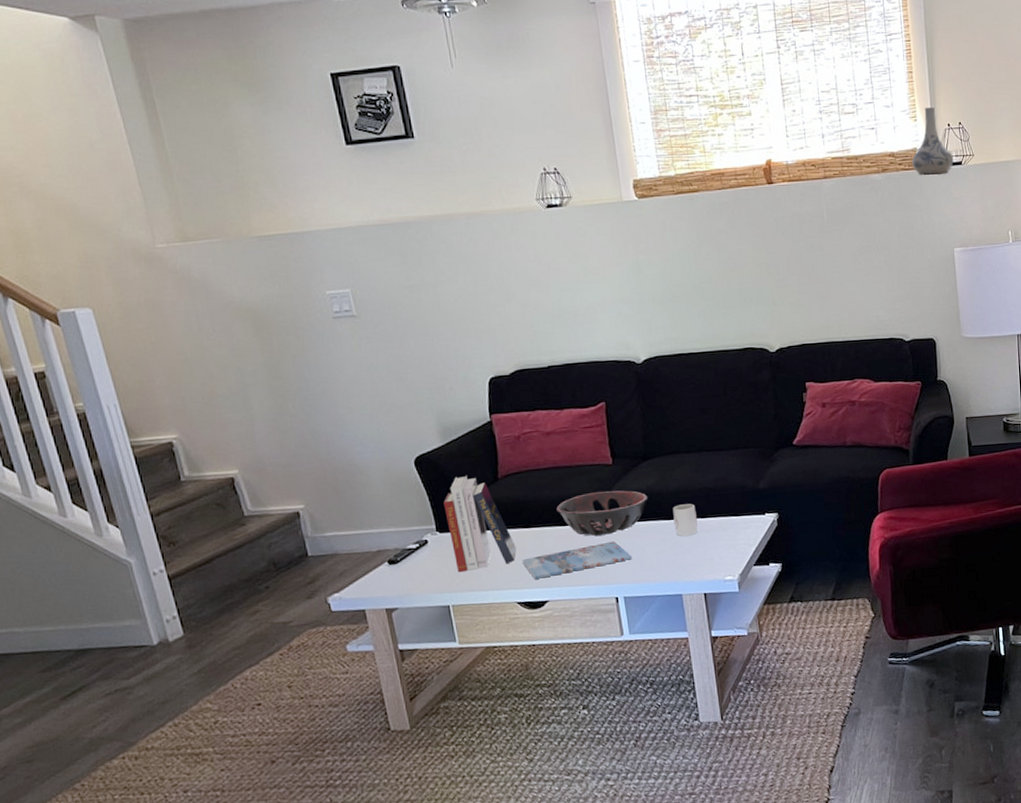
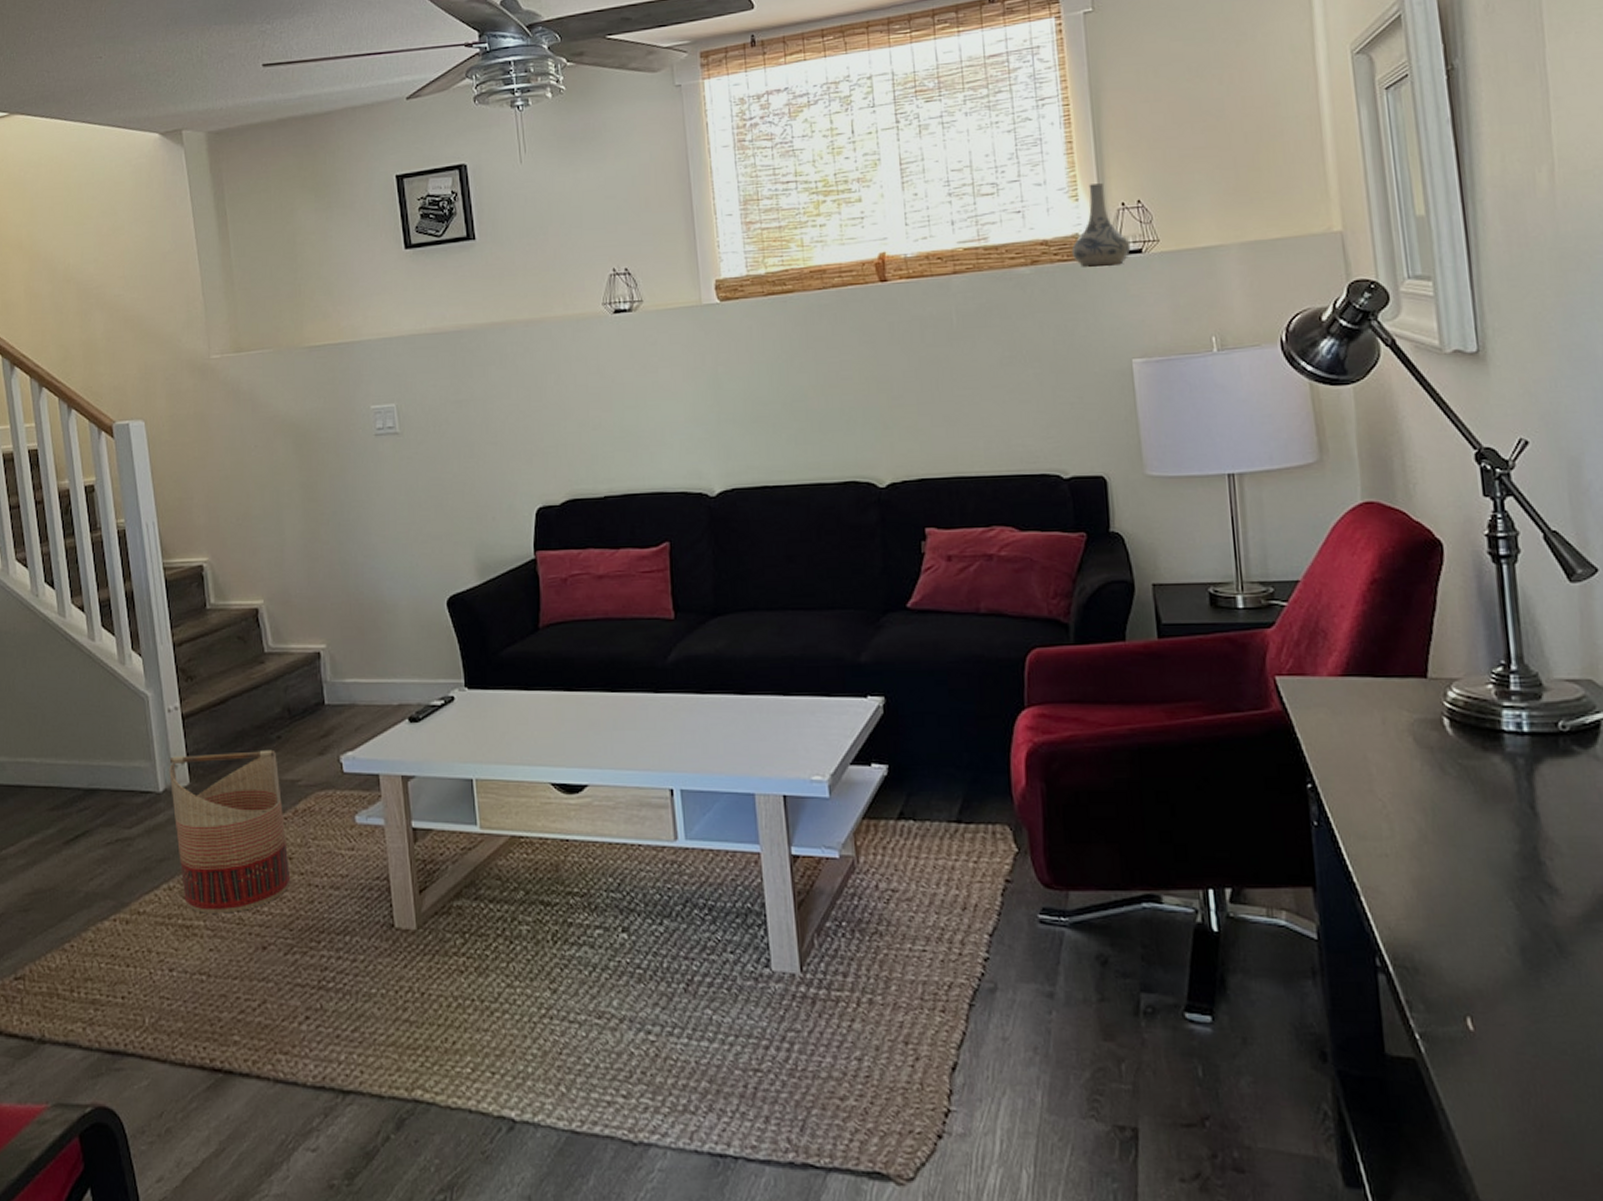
basket: none [160,598,292,742] -> present [169,749,291,914]
books: present [443,475,517,573] -> none [475,622,555,740]
magazine: present [522,541,633,579] -> none [560,716,694,756]
decorative bowl: present [556,490,648,536] -> none [604,652,717,707]
mug: present [672,503,698,537] -> none [747,676,779,718]

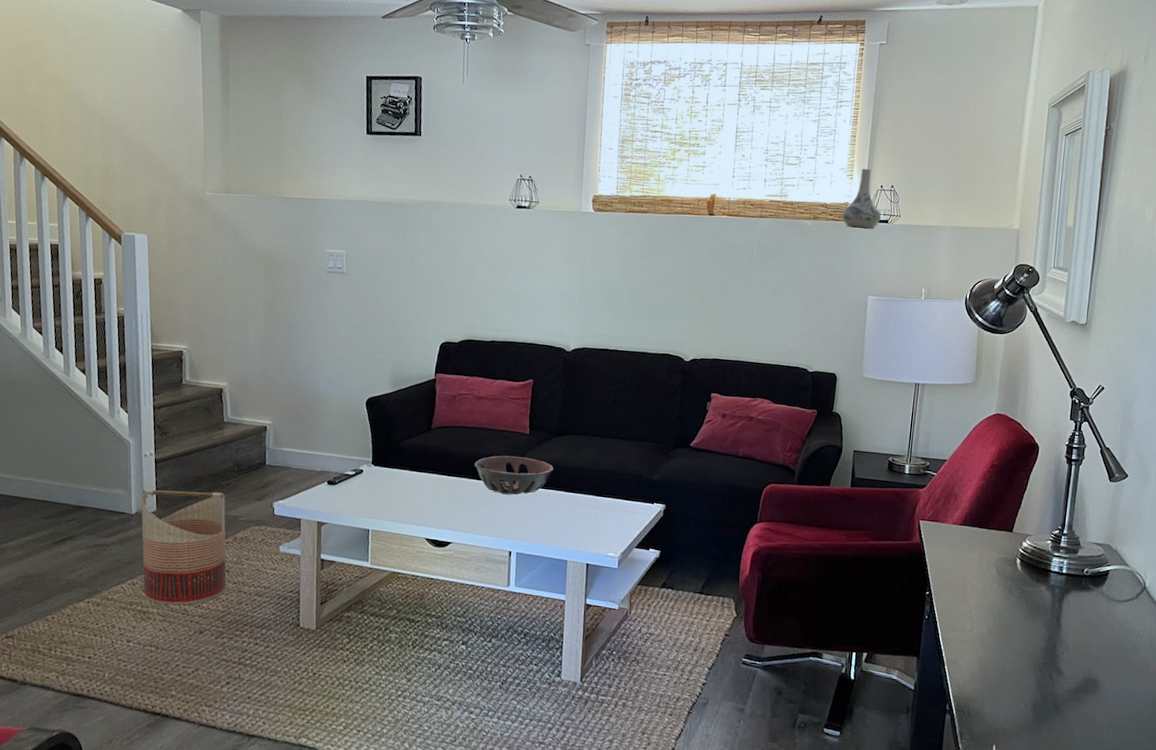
decorative bowl: none [604,652,717,707] -> present [474,455,554,495]

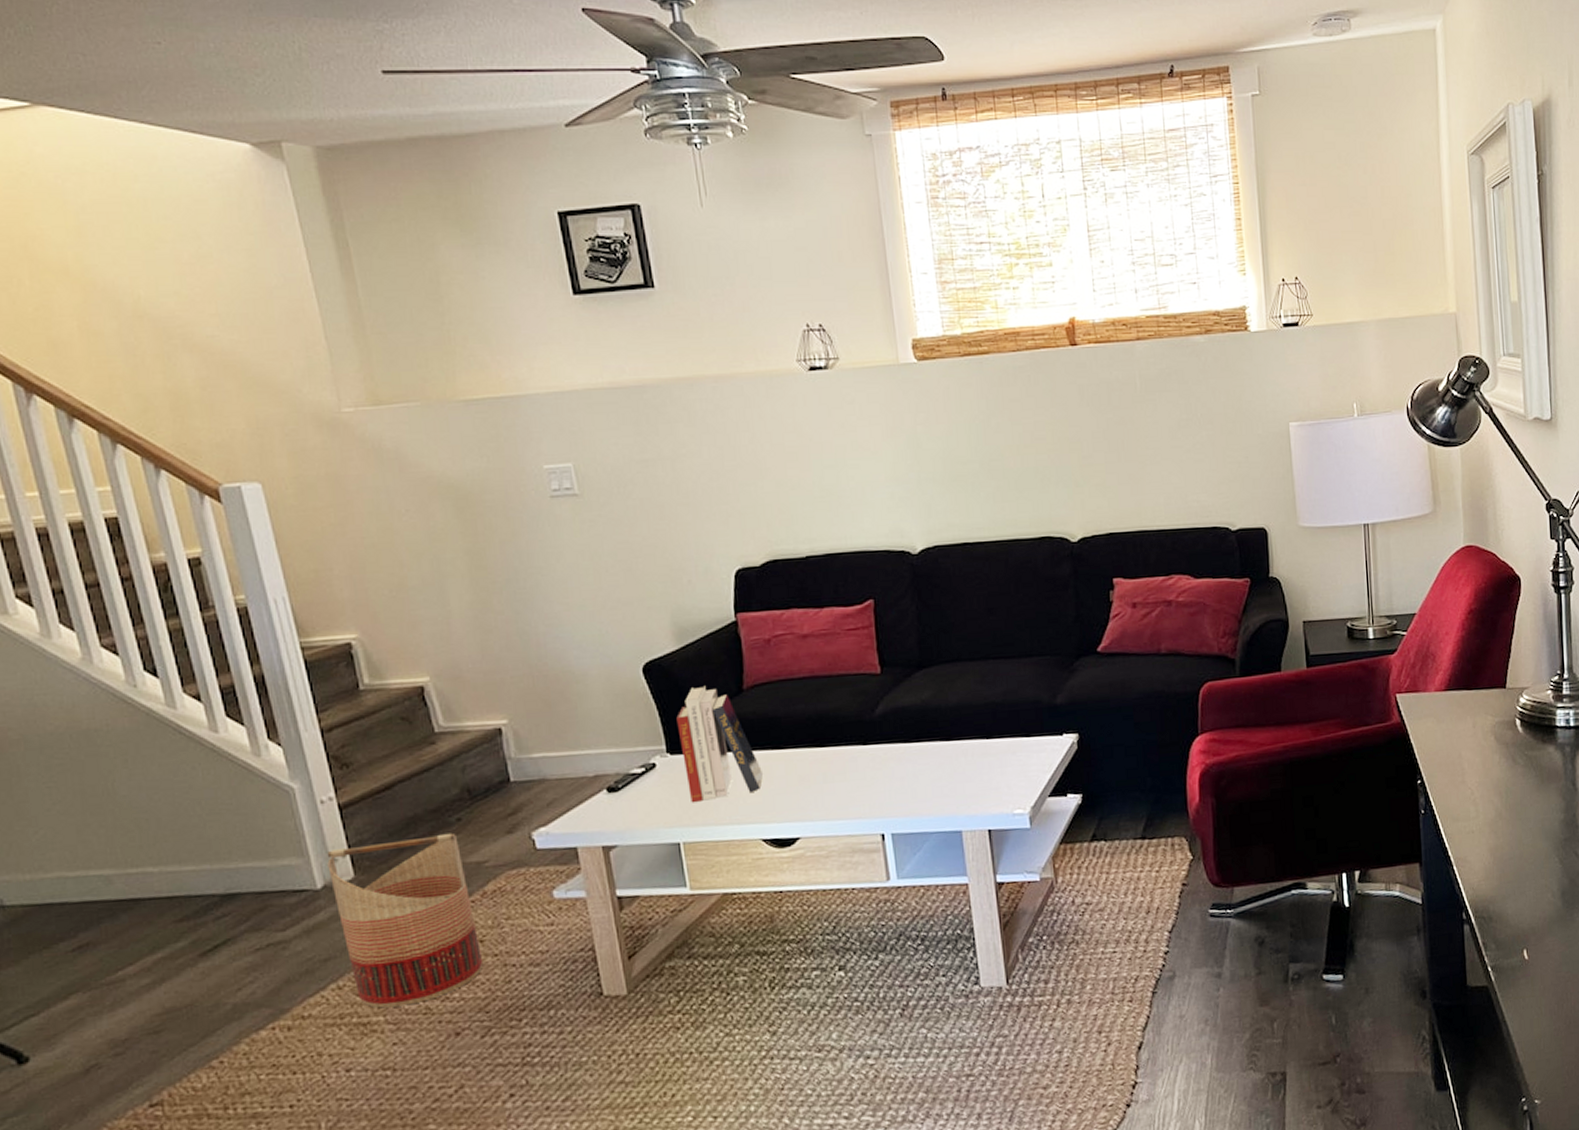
books: none [382,421,435,503] -> present [676,685,764,803]
decorative bowl: present [474,455,554,495] -> none [812,705,923,759]
decorative vase: present [841,169,882,229] -> none [1239,260,1289,339]

